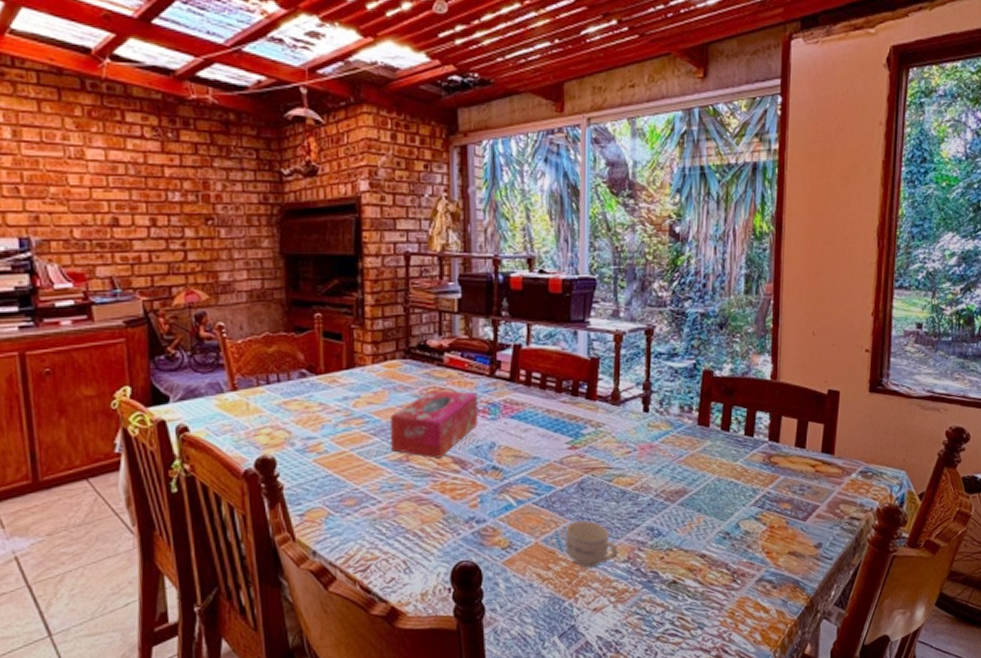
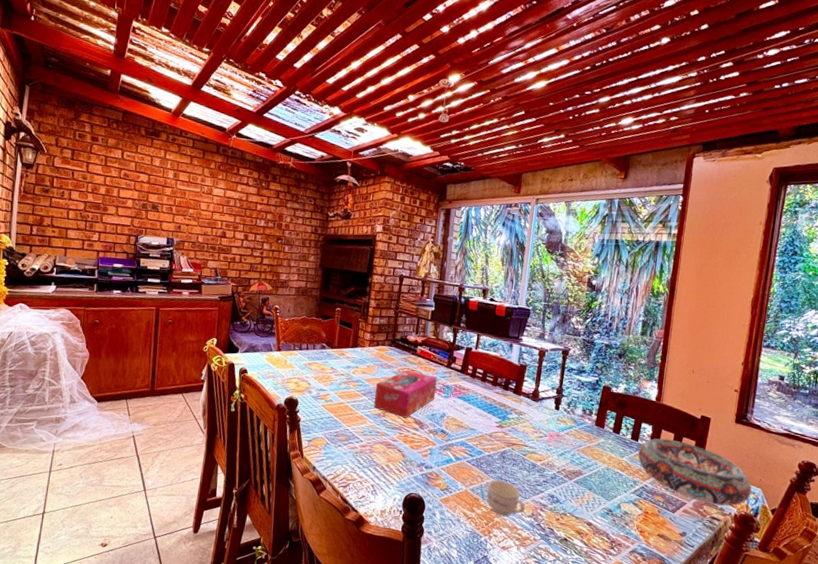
decorative bowl: none [755,427,895,501] -> present [637,438,752,506]

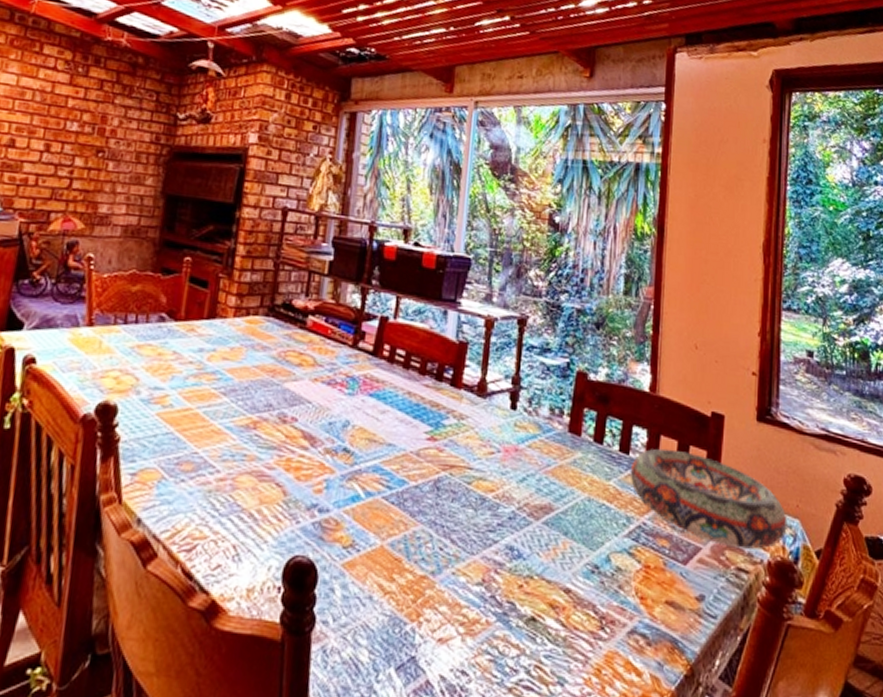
tissue box: present [373,369,438,418] -> none [239,352,338,431]
cup: present [486,480,525,516] -> none [413,526,472,586]

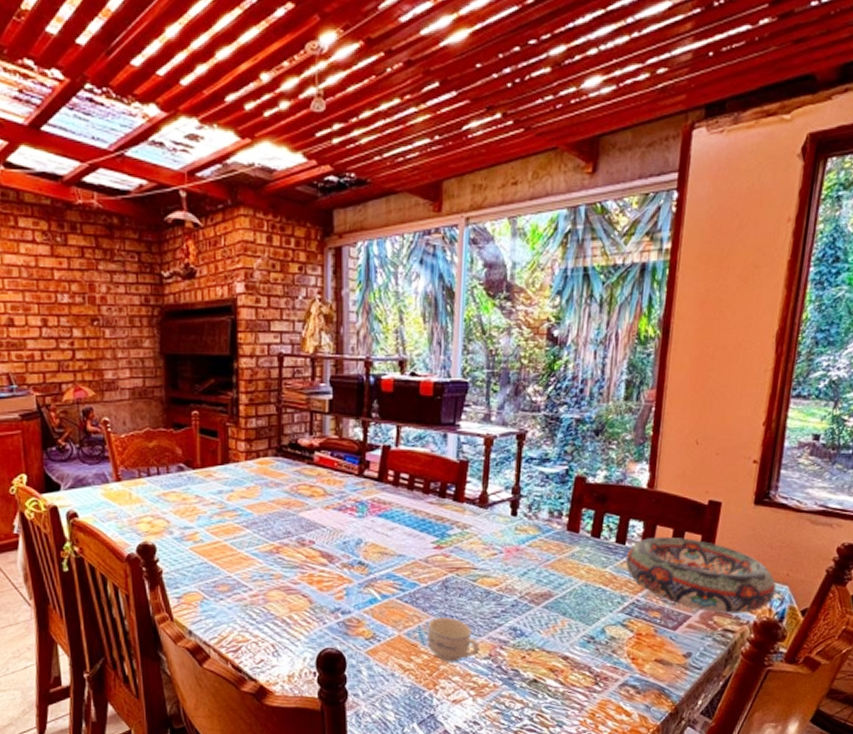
cup: none [413,526,472,586] -> present [427,617,480,662]

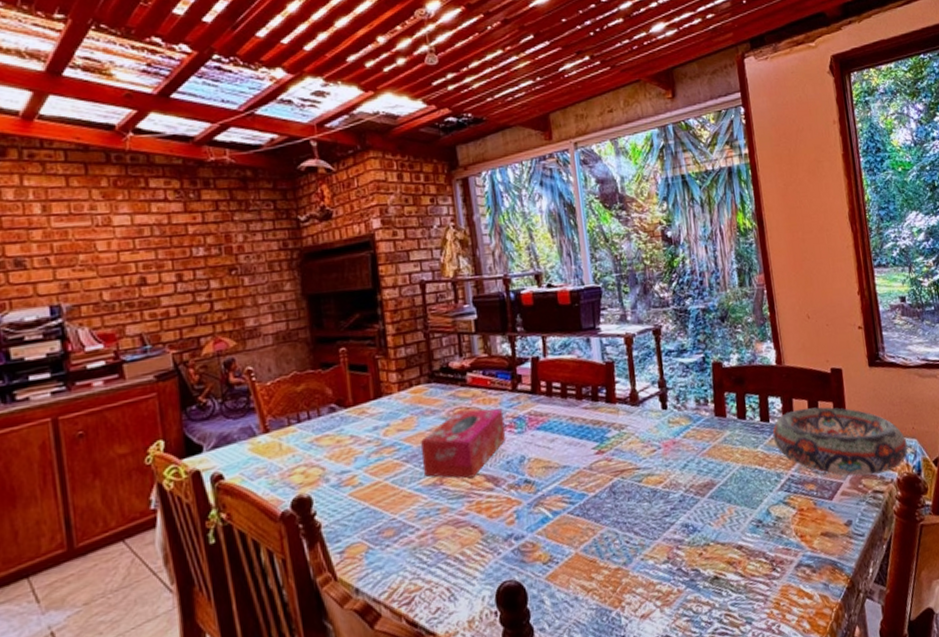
tissue box: none [261,486,347,552] -> present [421,408,506,479]
cup: present [427,617,480,662] -> none [602,524,657,573]

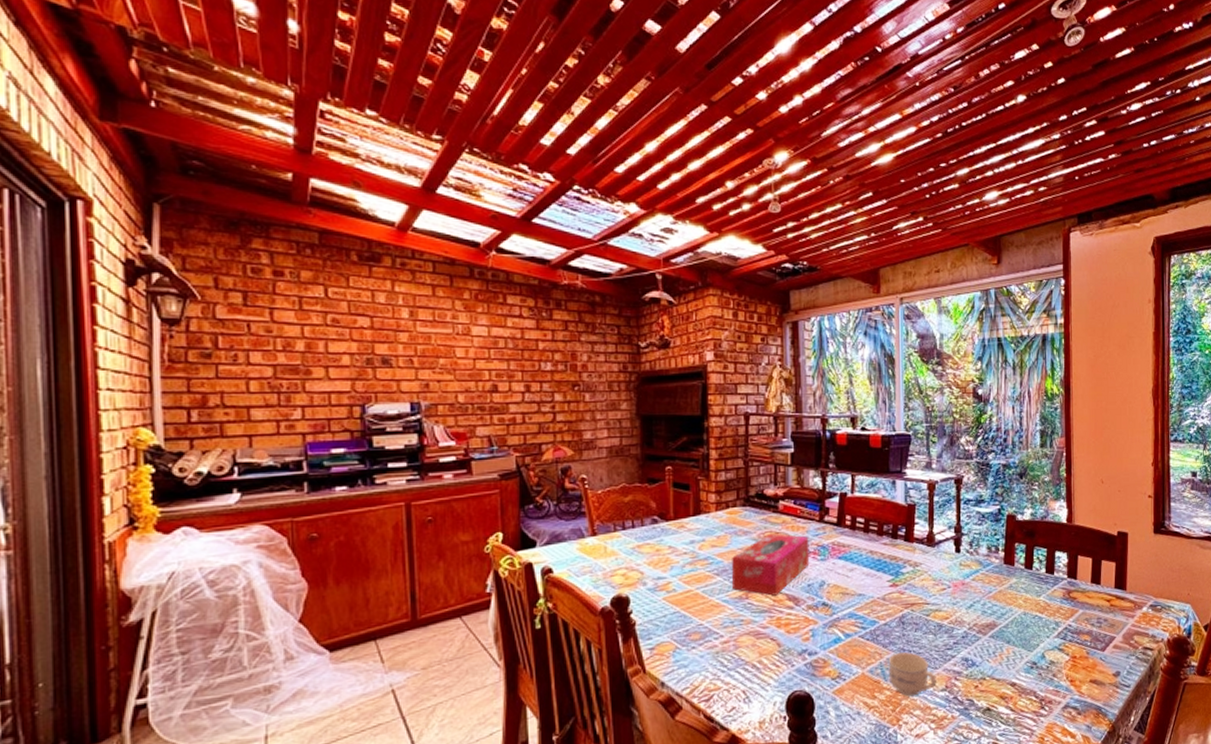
cup: none [602,524,657,573] -> present [888,652,936,696]
decorative bowl: present [772,407,908,476] -> none [1055,565,1181,633]

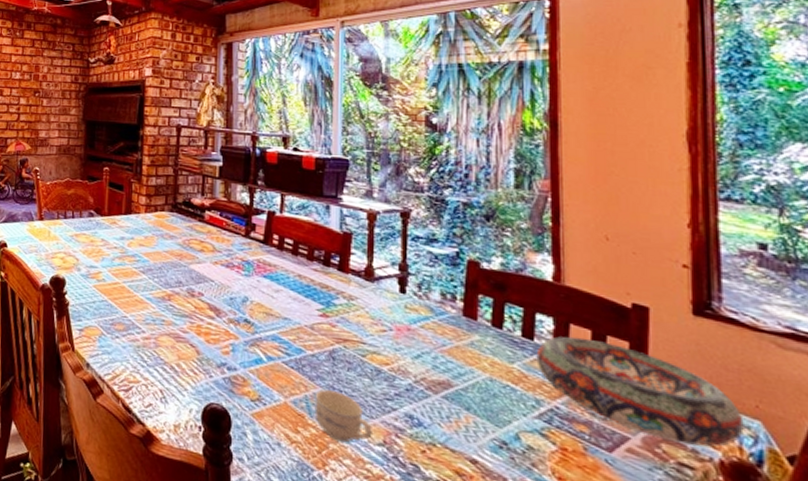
tissue box: present [731,533,810,596] -> none [155,240,234,303]
decorative bowl: none [1055,565,1181,633] -> present [536,336,744,447]

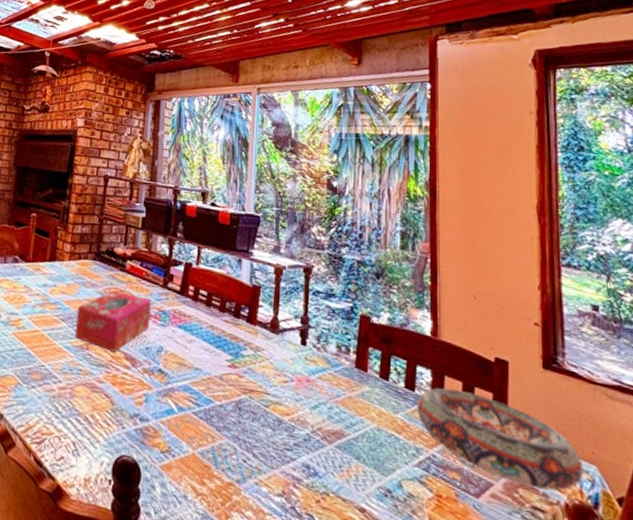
tissue box: none [155,240,234,303] -> present [74,289,152,352]
cup: present [314,389,372,443] -> none [220,440,273,494]

